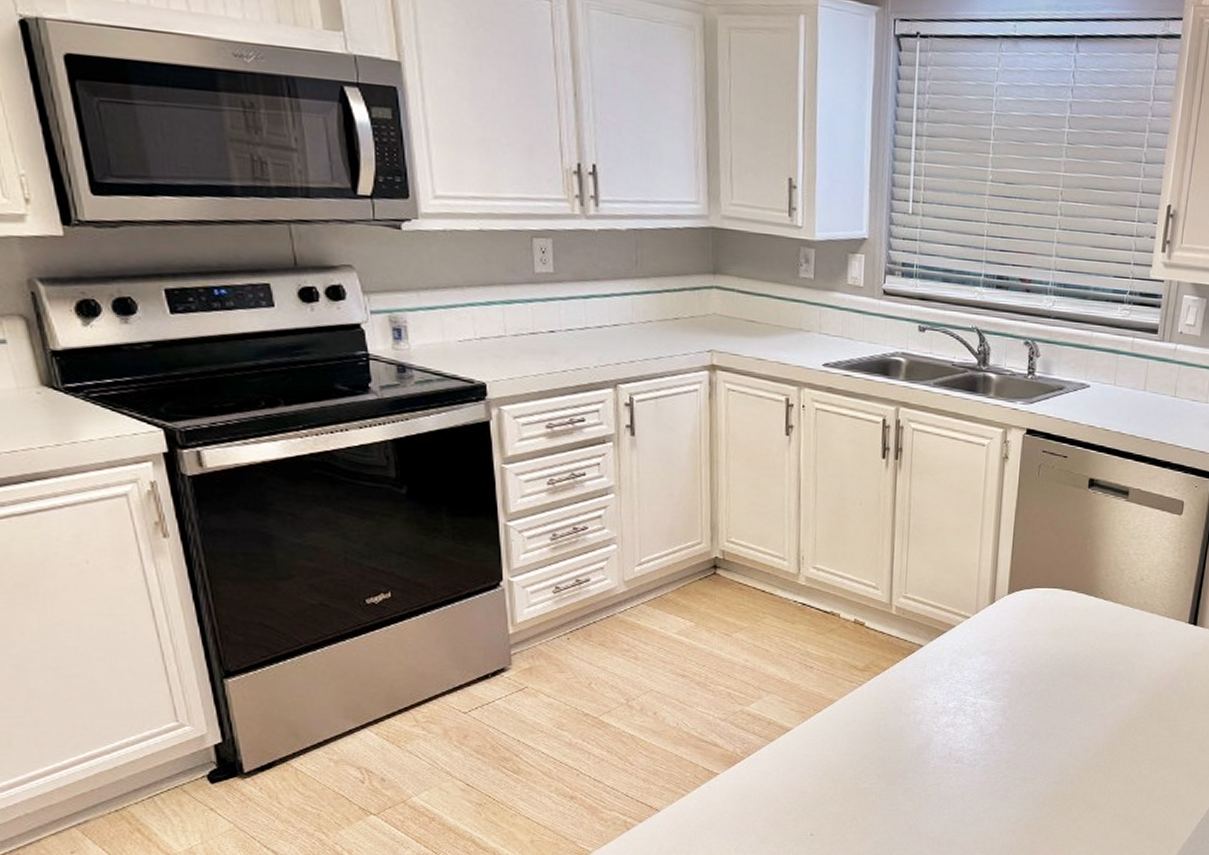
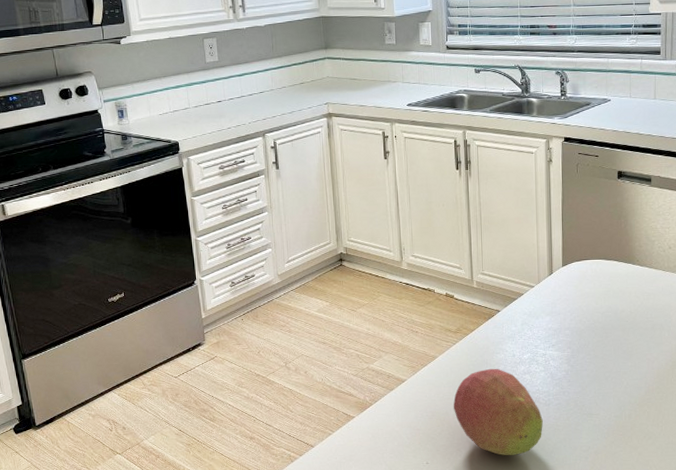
fruit: none [852,718,965,828] -> present [454,368,543,456]

